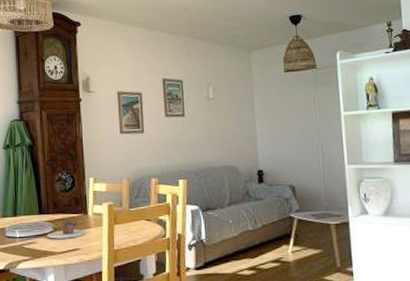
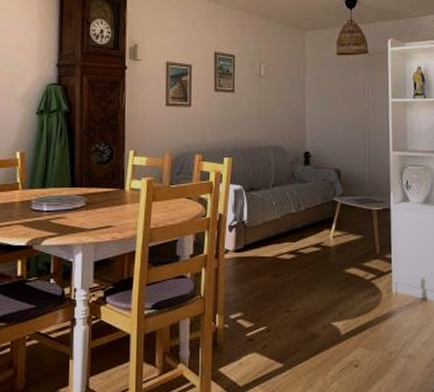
teapot: present [47,214,87,239] -> none [78,189,122,214]

